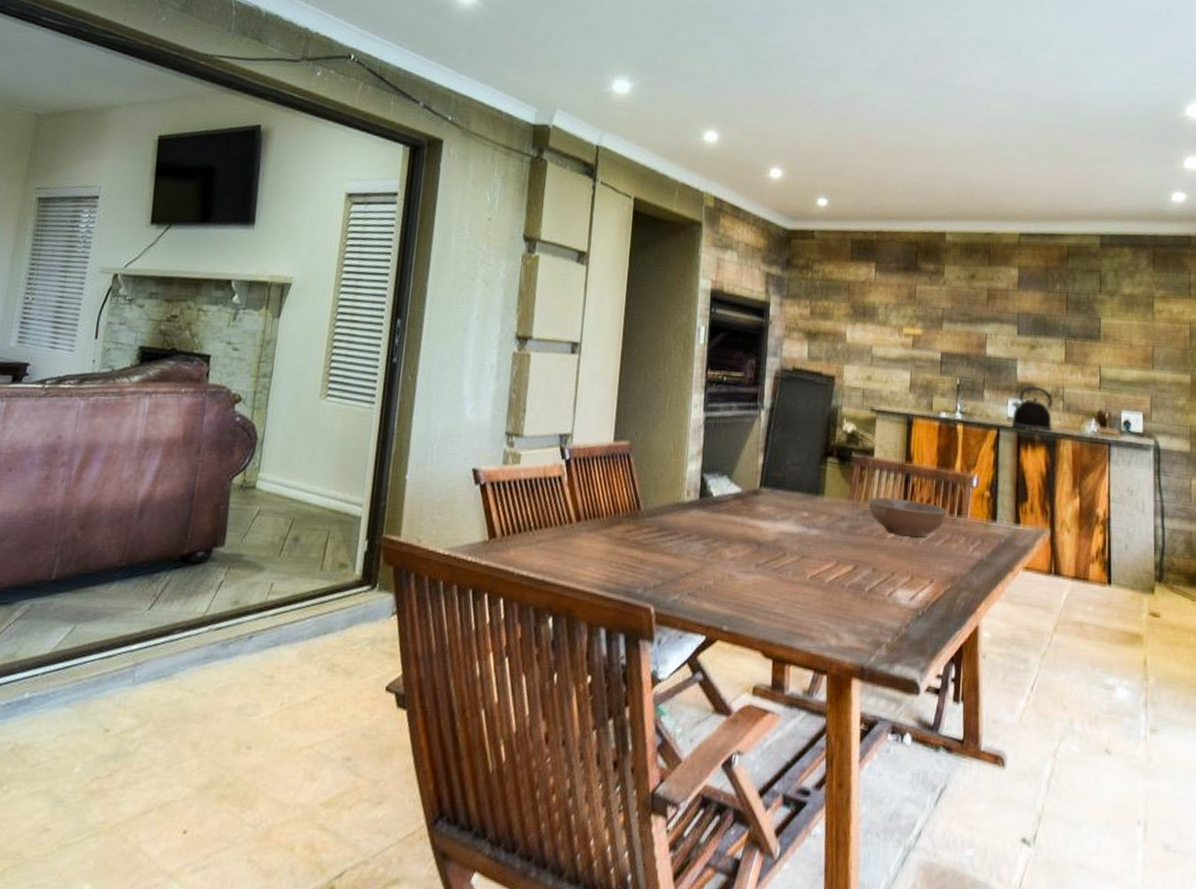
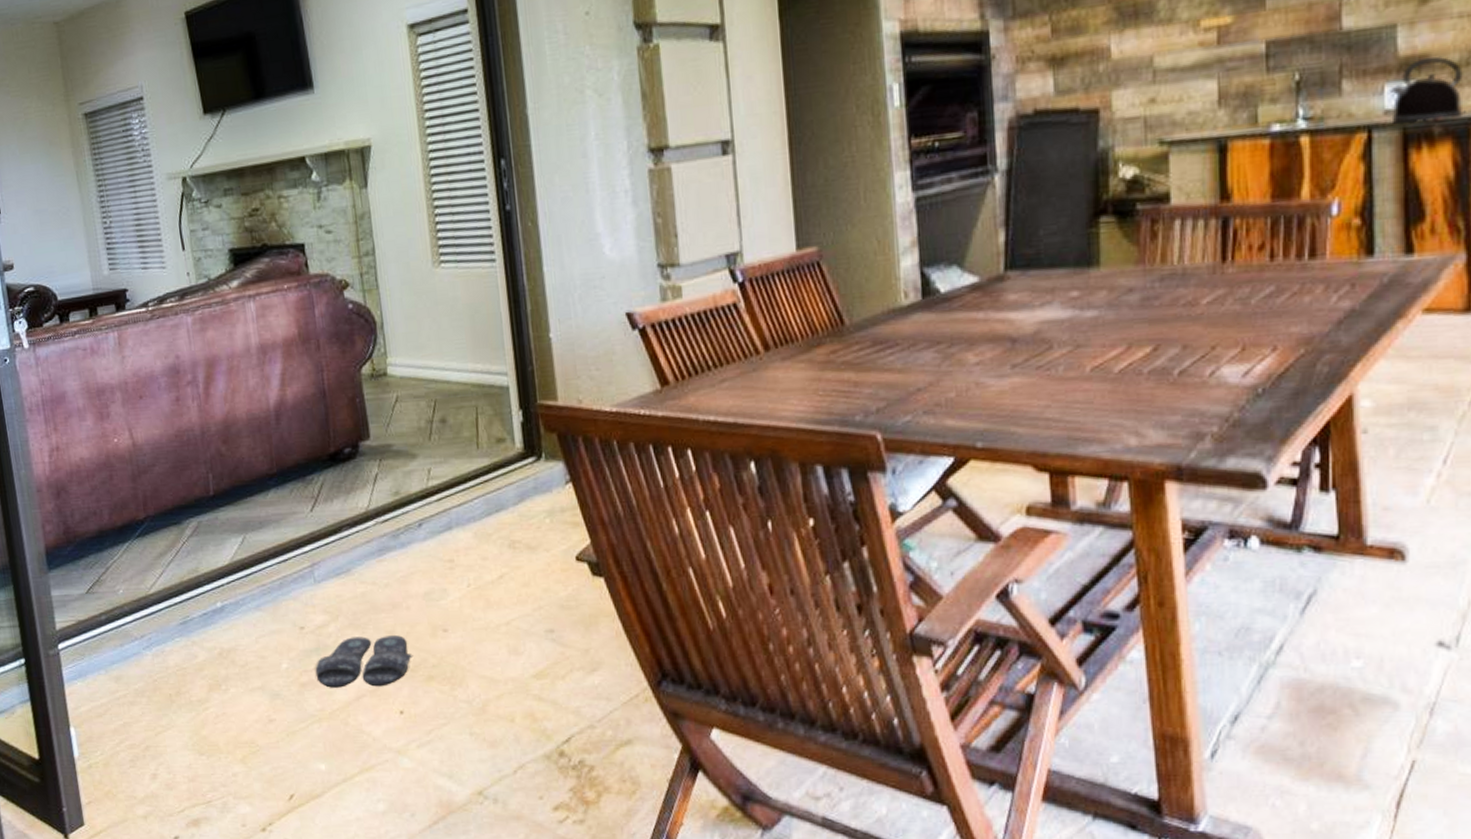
slippers: none [107,745,212,801] -> present [315,635,413,688]
bowl: present [867,497,947,538] -> none [1166,249,1292,299]

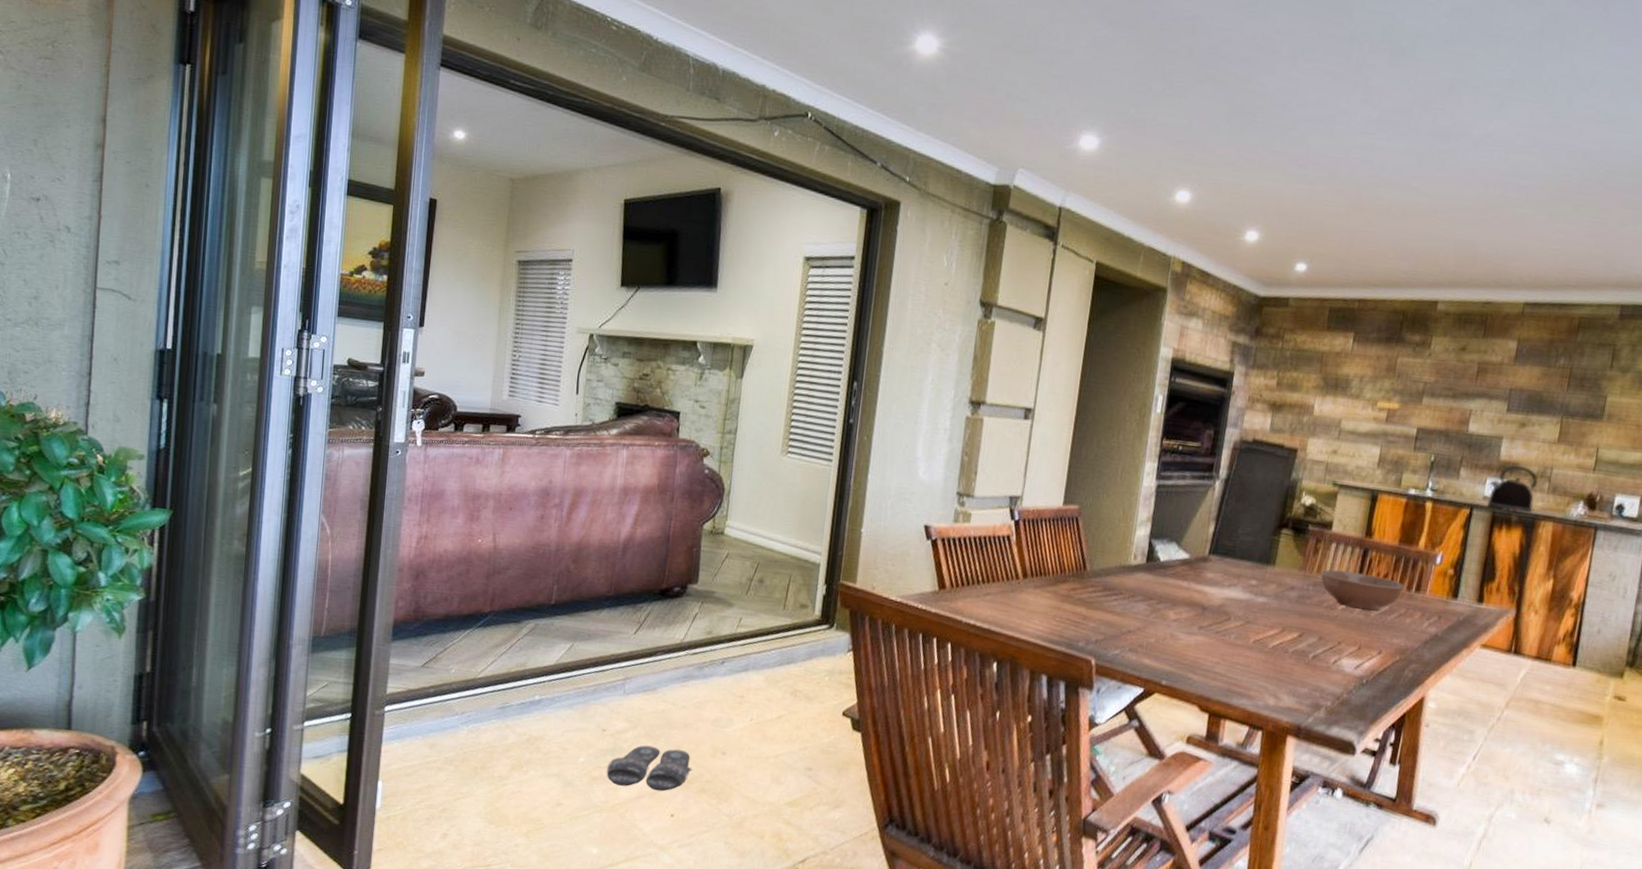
bowl: none [1166,249,1292,299] -> present [1320,569,1405,611]

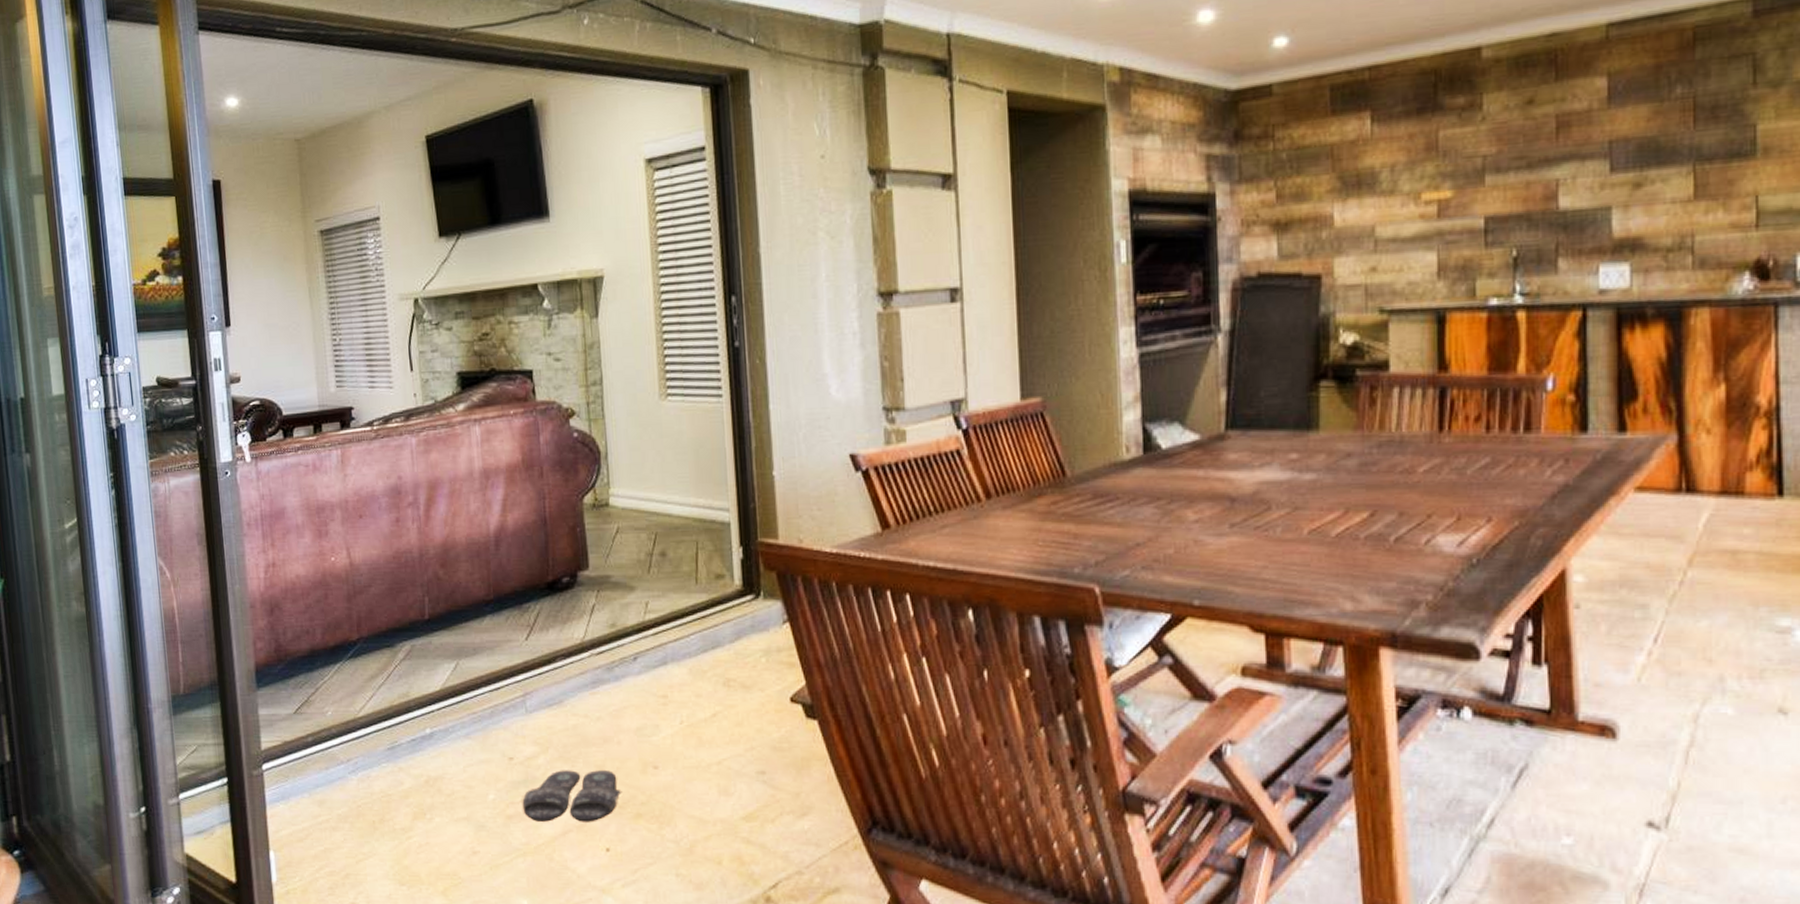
bowl: present [1320,569,1405,611] -> none [1384,420,1508,468]
kettle: present [1487,465,1538,515] -> none [1603,239,1678,306]

